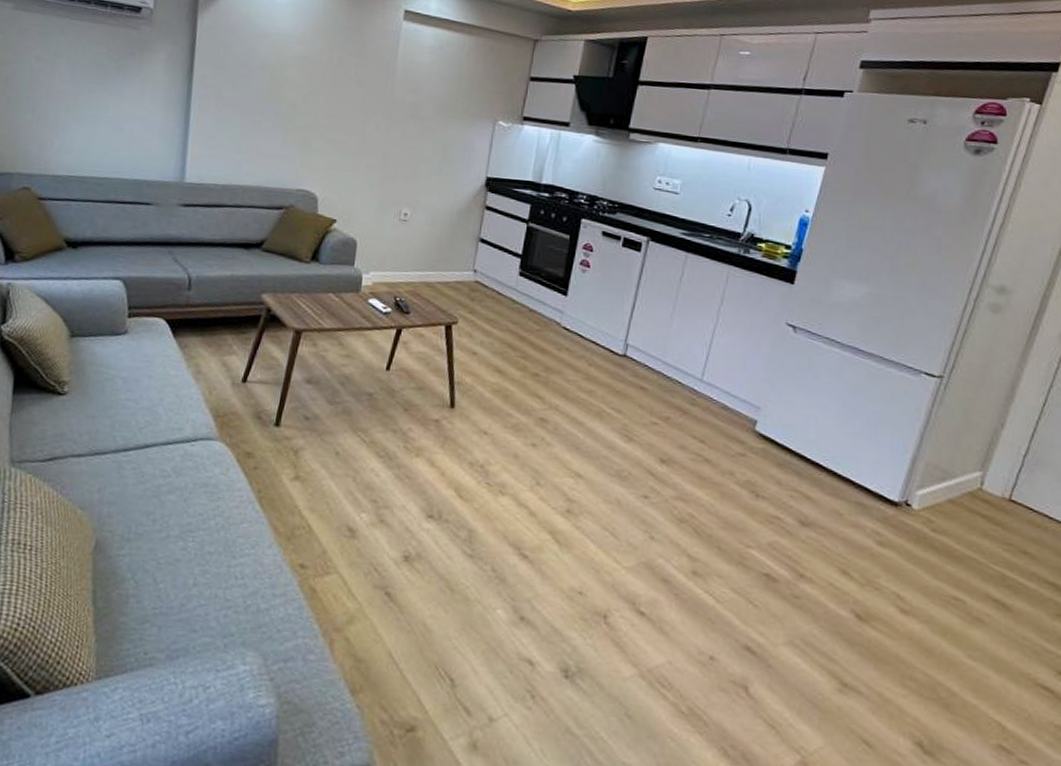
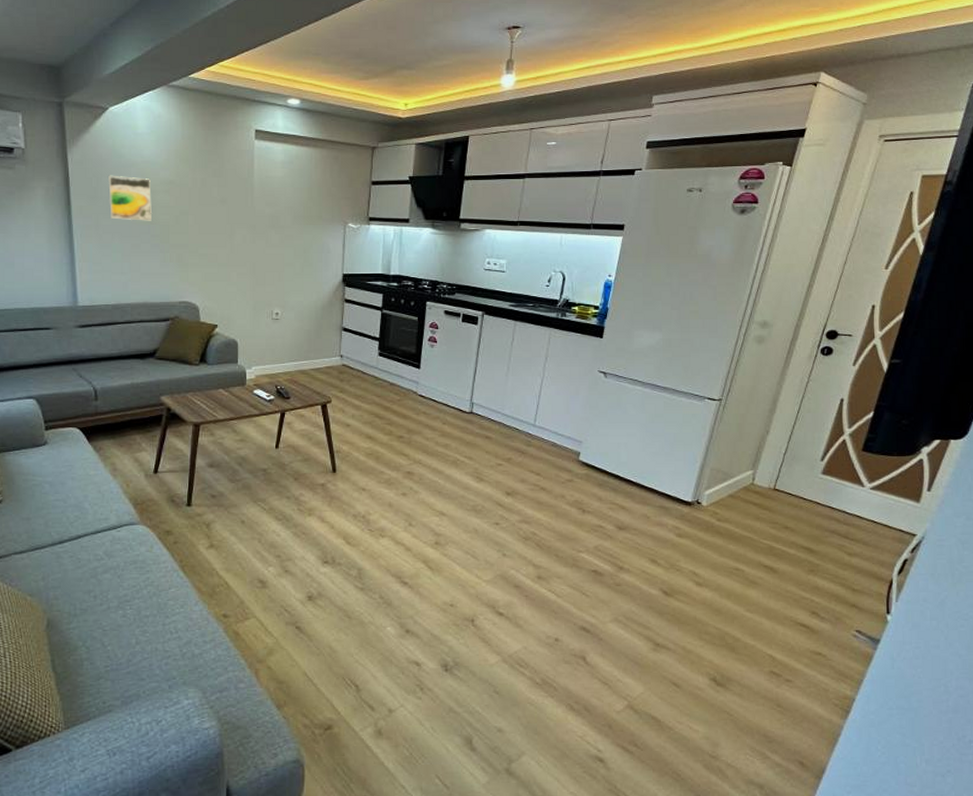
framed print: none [234,44,283,98] -> present [108,175,152,221]

